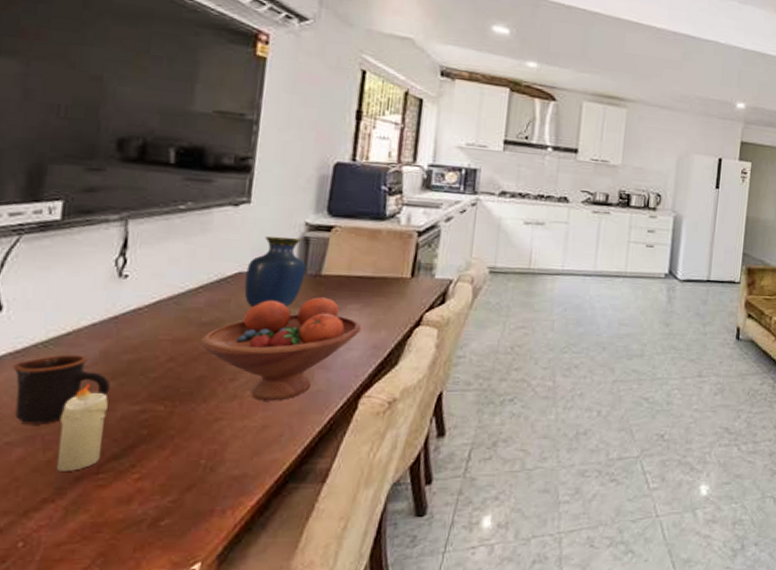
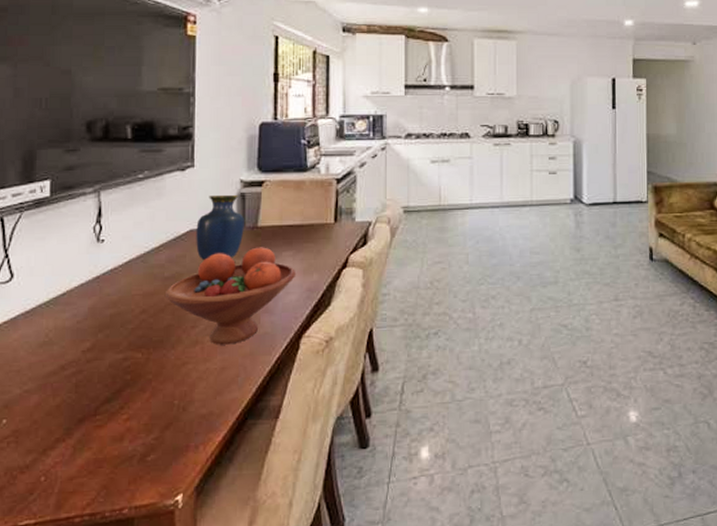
mug: present [13,354,110,425] -> none [25,312,98,375]
candle: present [56,382,109,471] -> none [63,336,99,414]

